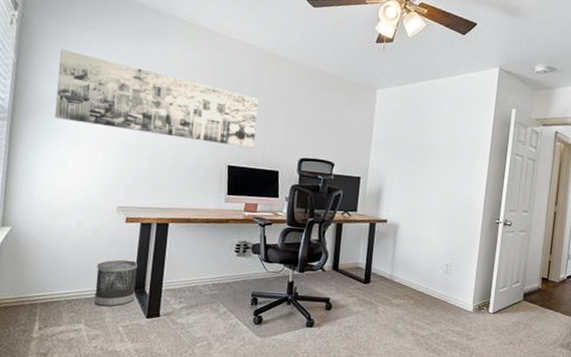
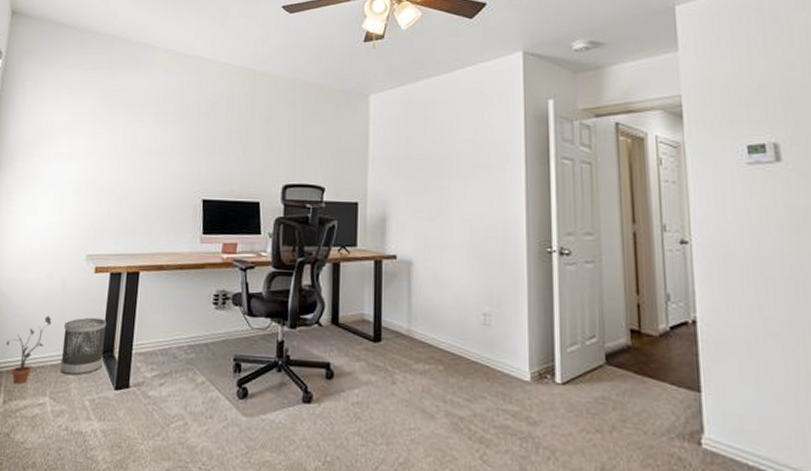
potted plant: none [38,257,85,314] -> present [5,315,52,384]
wall art: present [55,49,259,148] -> none [29,91,234,177]

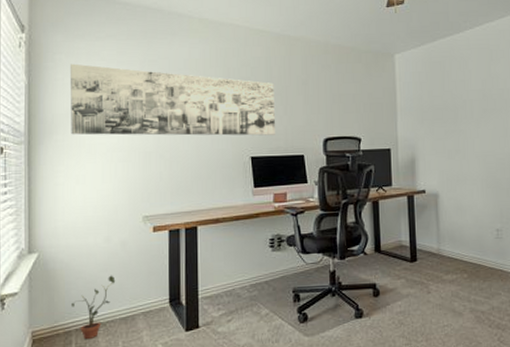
wall art: none [29,91,234,177] -> present [69,63,275,136]
wastebasket: present [60,317,106,376] -> none [129,271,172,325]

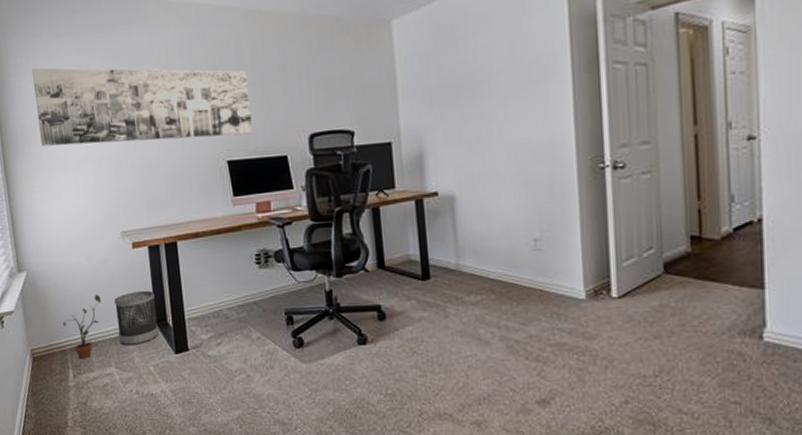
wastebasket: none [129,271,172,325] -> present [114,290,160,346]

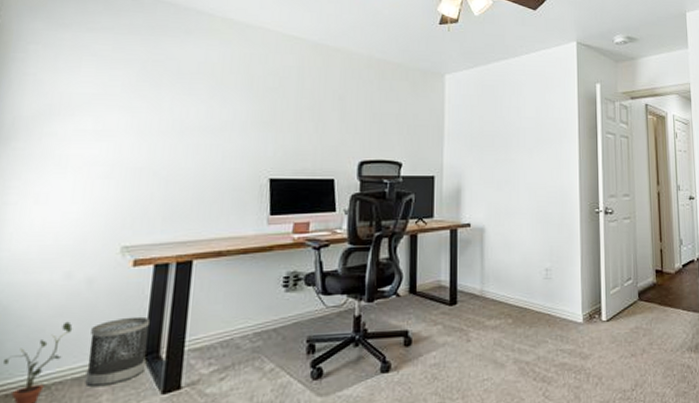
wall art: present [31,67,252,147] -> none [36,56,305,155]

